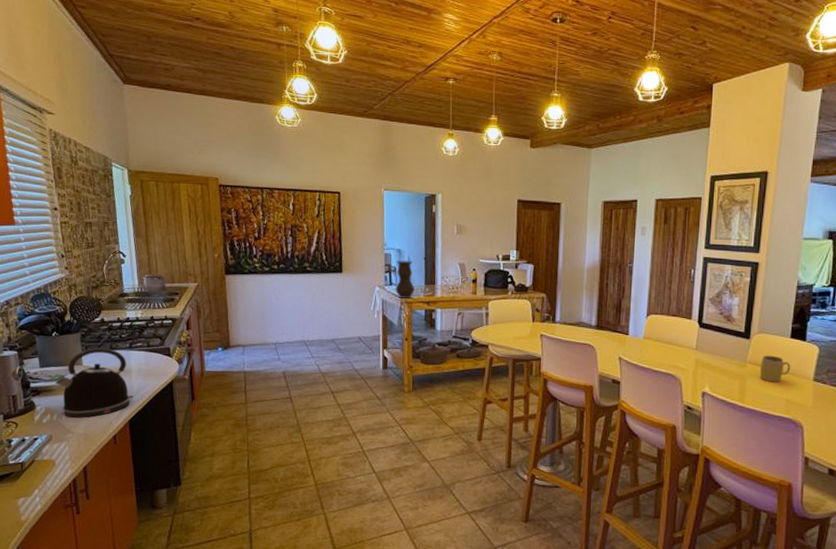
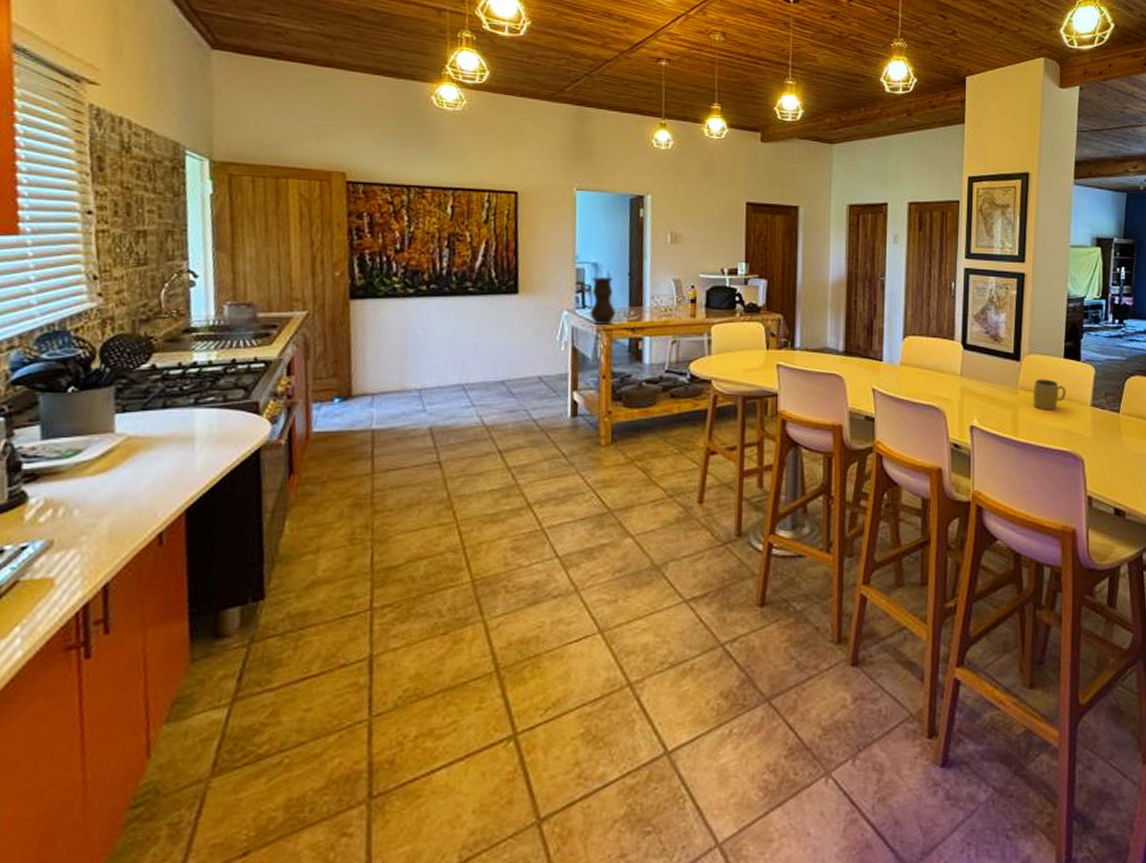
kettle: present [55,347,133,418] -> none [65,406,196,511]

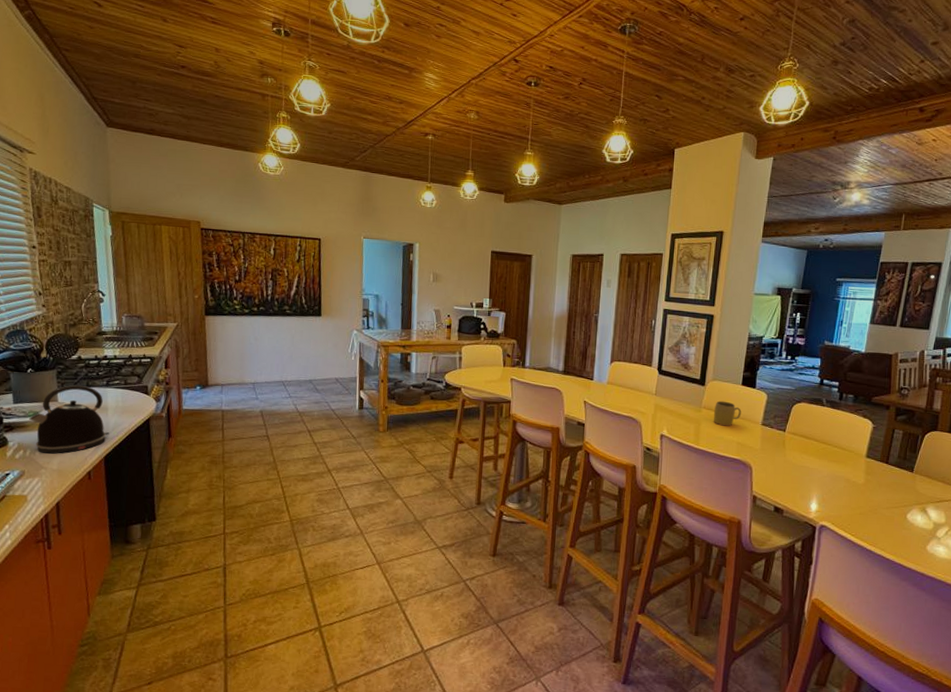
kettle: none [65,406,196,511] -> present [29,384,109,454]
vase: present [590,276,617,325] -> none [372,305,392,342]

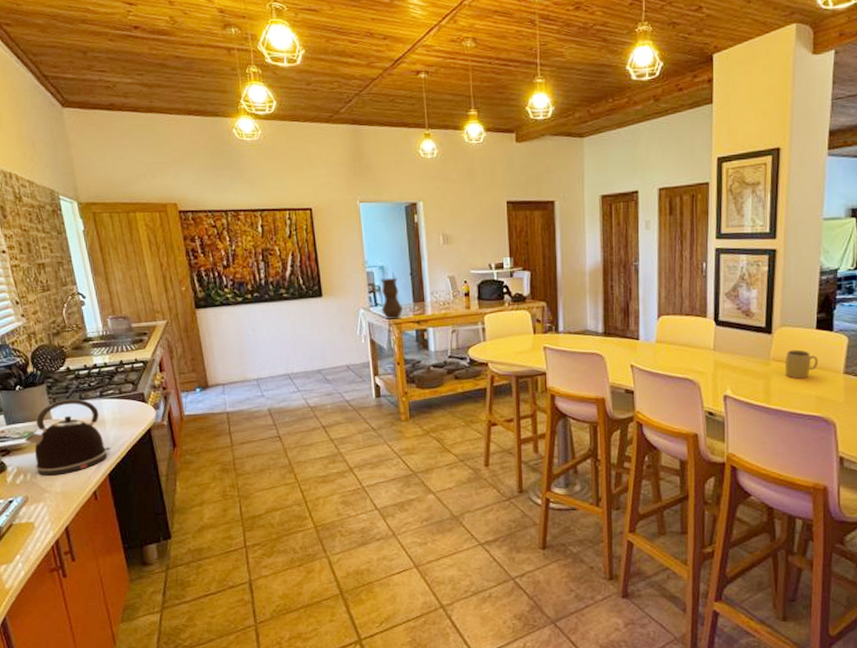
vase: none [372,305,392,342] -> present [380,277,404,319]

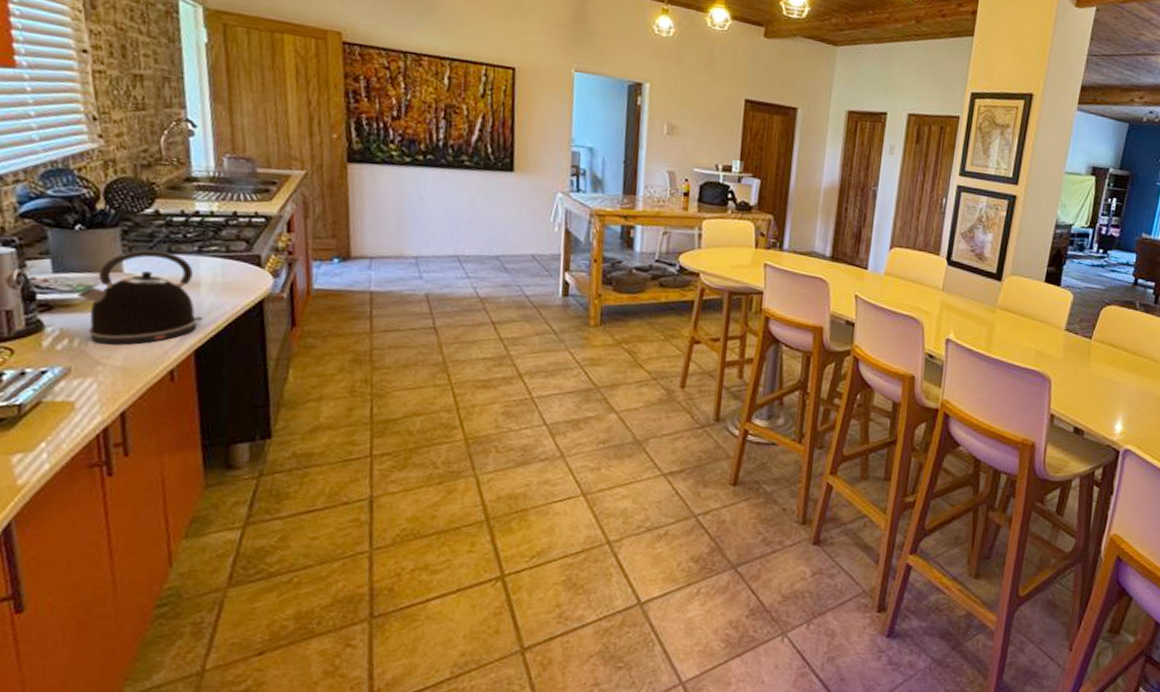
vase: present [380,277,404,319] -> none [583,161,610,210]
mug: present [784,349,819,379] -> none [1009,300,1043,331]

